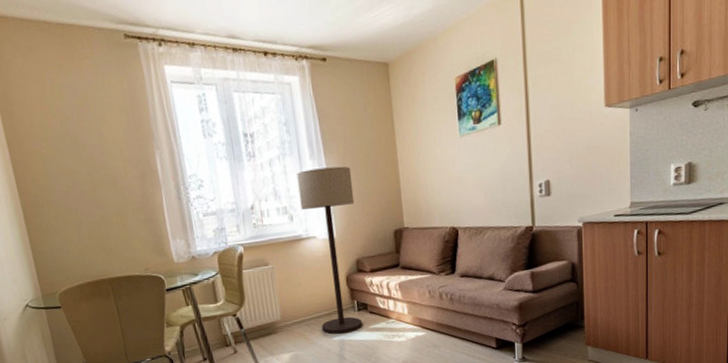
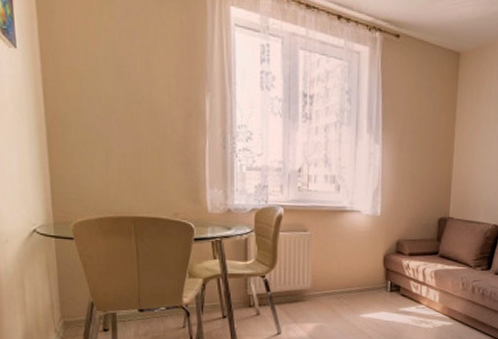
floor lamp: present [297,166,363,334] -> none [350,142,407,312]

